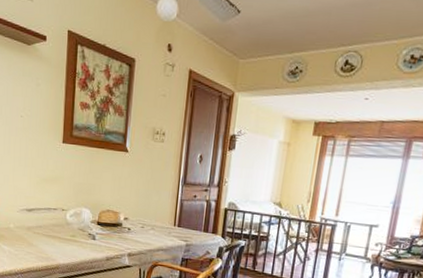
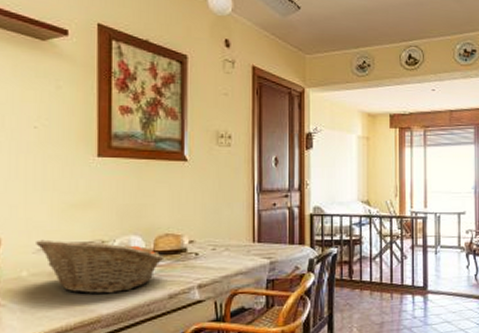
fruit basket: none [19,202,105,250] -> present [36,239,165,294]

